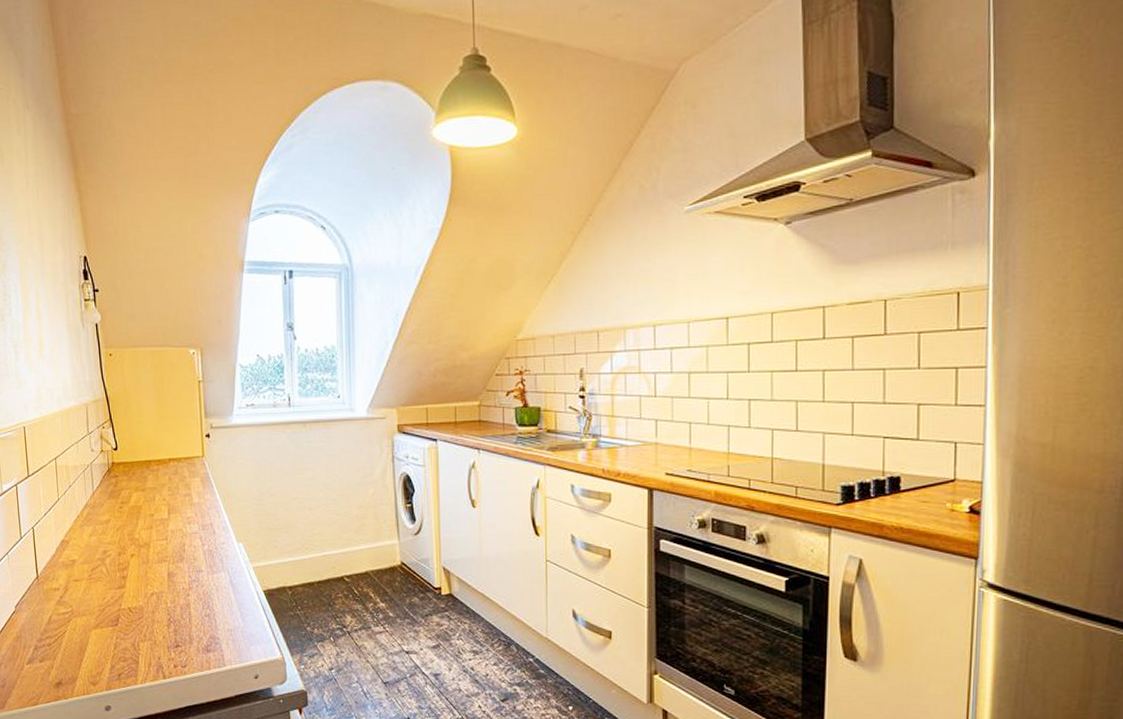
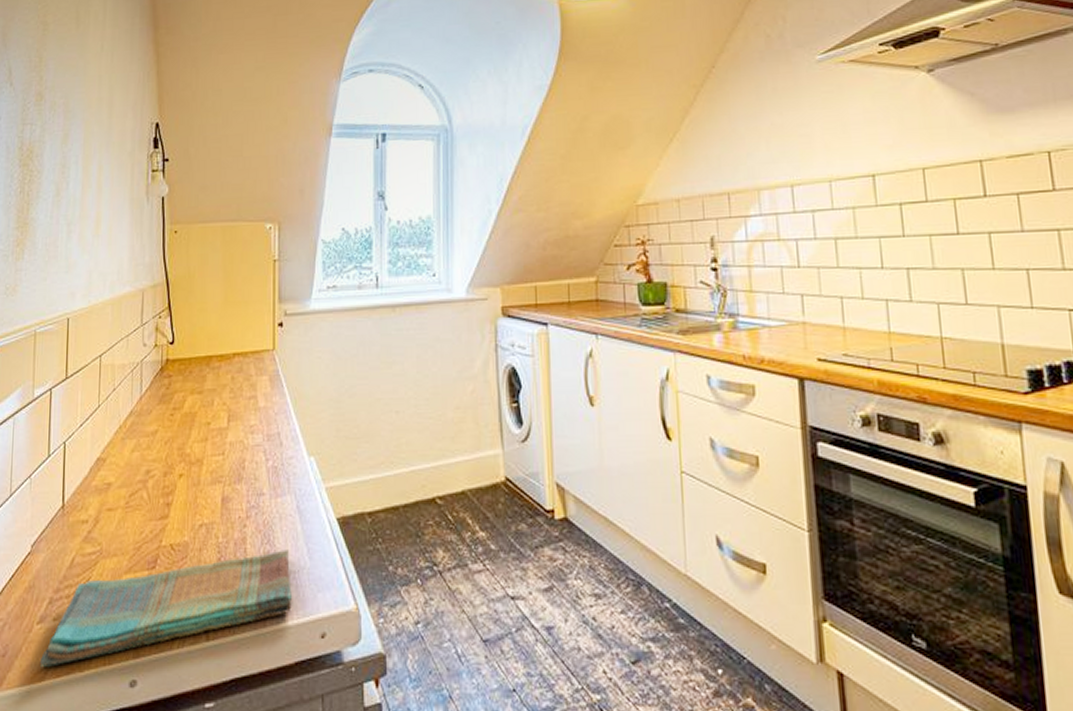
dish towel: none [32,613,231,696] -> present [39,550,293,668]

